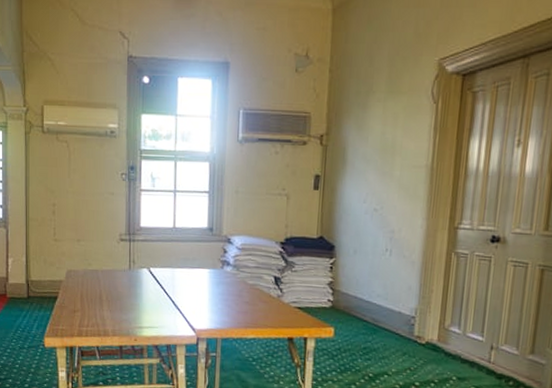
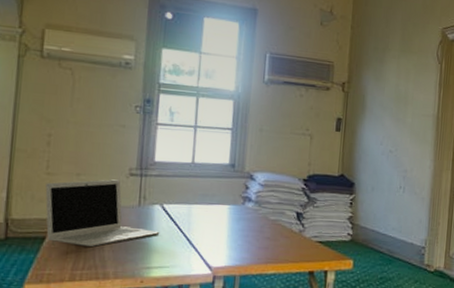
laptop: none [54,244,148,307] -> present [45,179,160,247]

